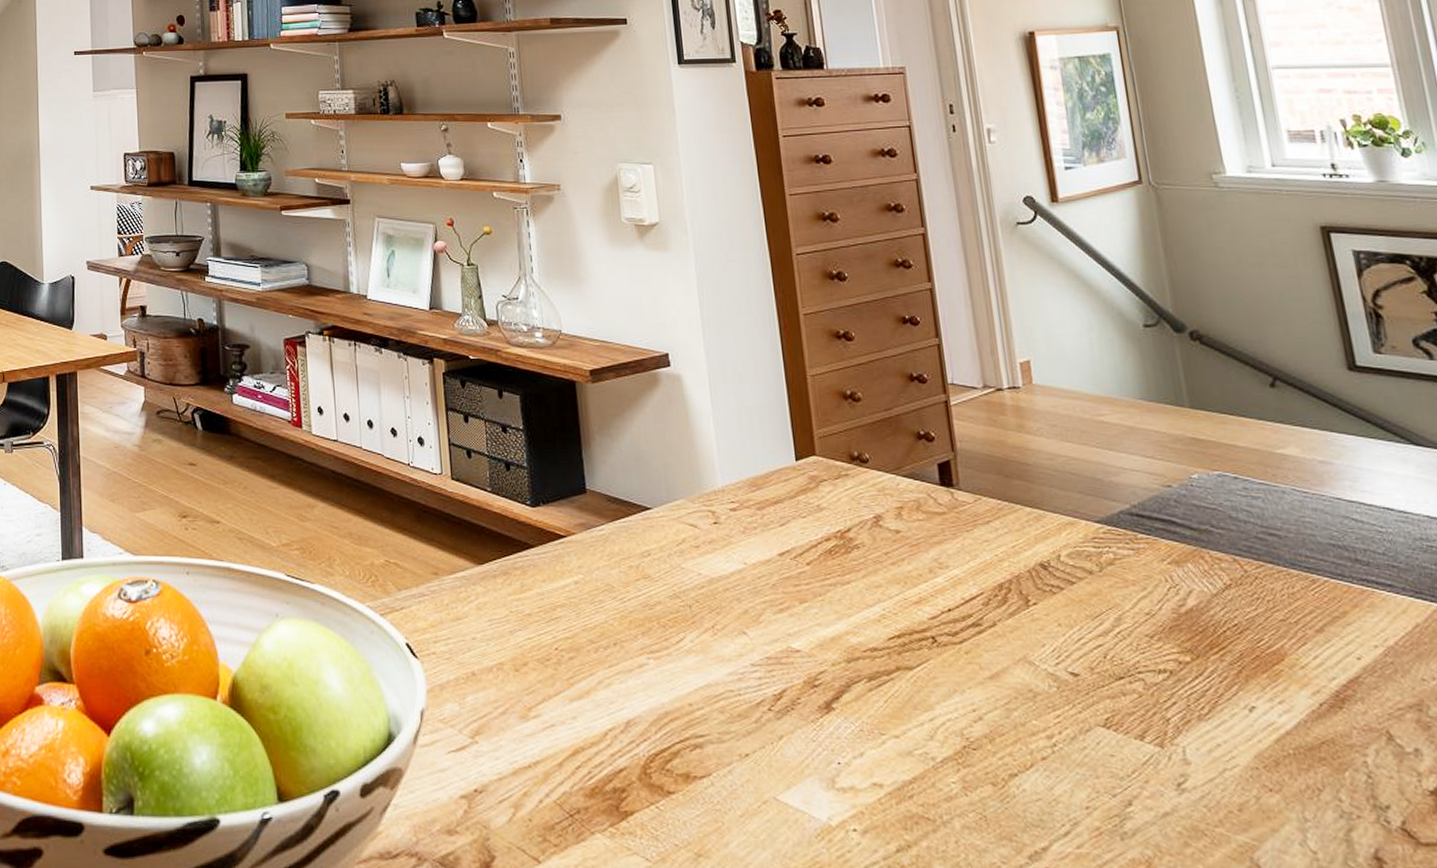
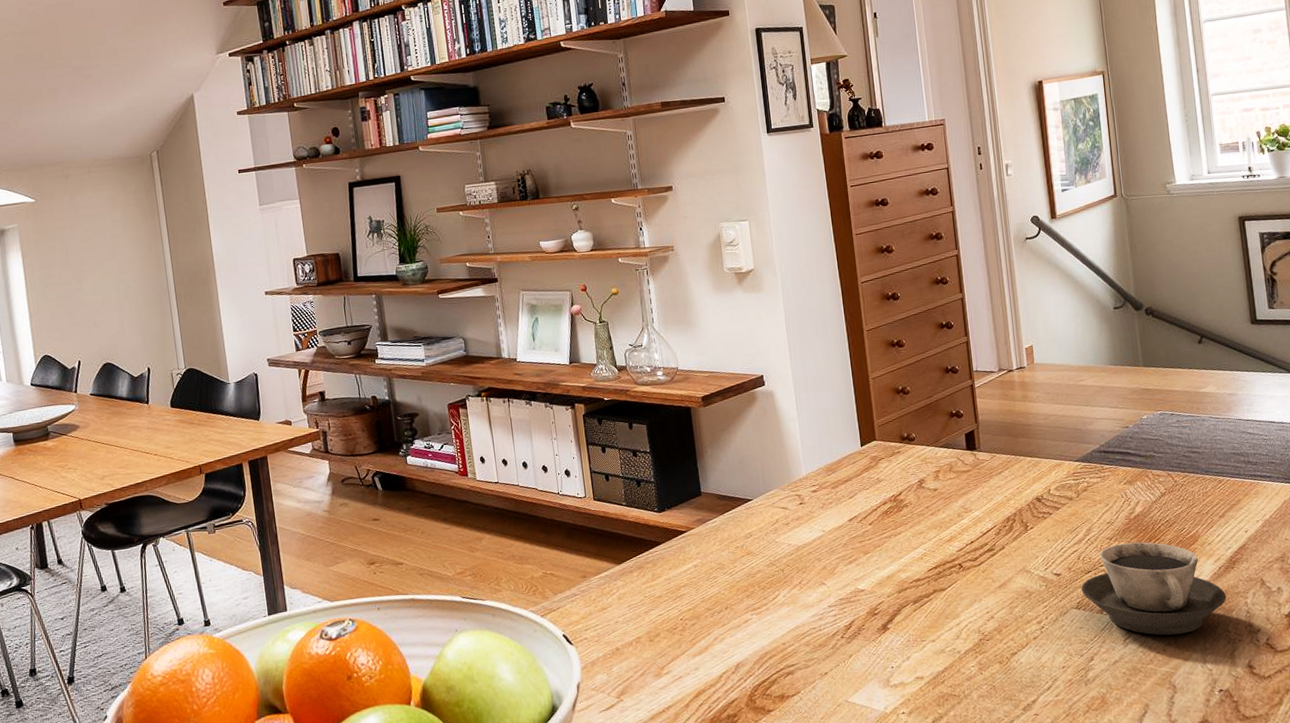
cup: none [1110,646,1335,792] -> present [1081,542,1227,636]

